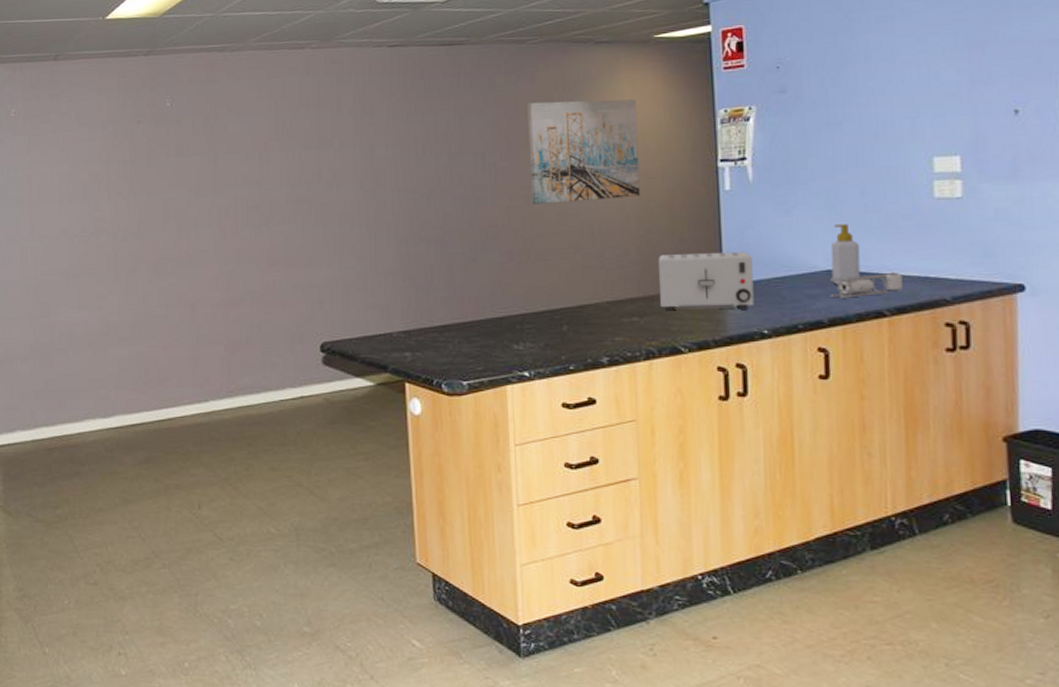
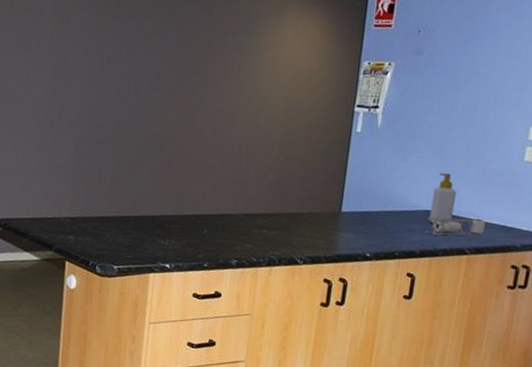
wall art: present [527,99,641,205] -> none [194,33,296,128]
toaster: present [658,251,755,311] -> none [287,180,368,235]

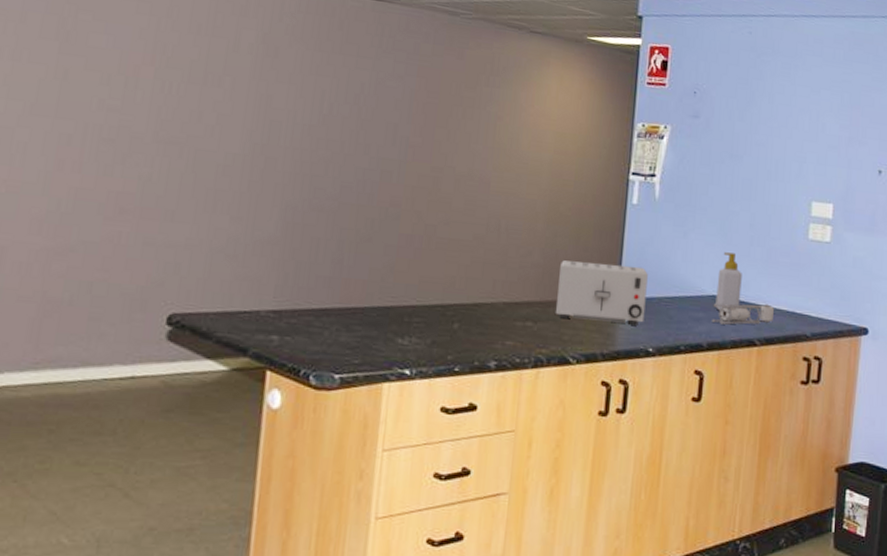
toaster: none [287,180,368,235] -> present [556,260,648,326]

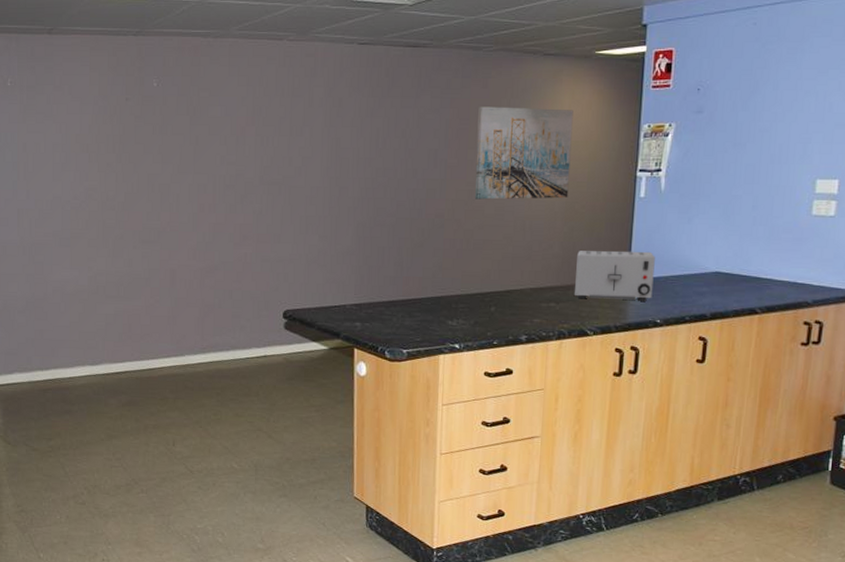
wall art: none [441,79,561,197] -> present [475,106,574,200]
paper towel holder: present [712,303,775,326] -> none [715,276,777,298]
soap bottle: present [715,252,742,311] -> none [718,233,745,285]

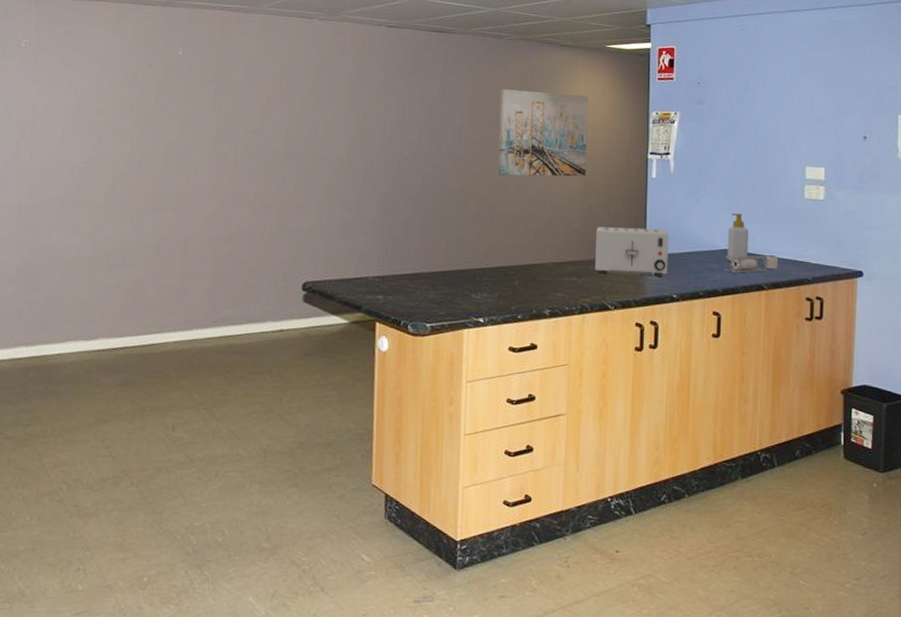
paper towel holder: none [715,276,777,298] -> present [725,254,779,274]
soap bottle: none [718,233,745,285] -> present [727,213,749,262]

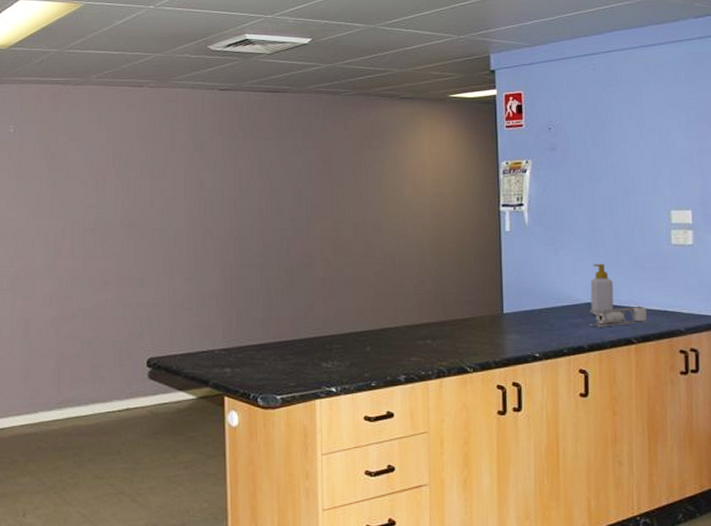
wall art: present [498,89,588,177] -> none [341,147,435,237]
toaster: present [595,227,669,277] -> none [449,284,528,335]

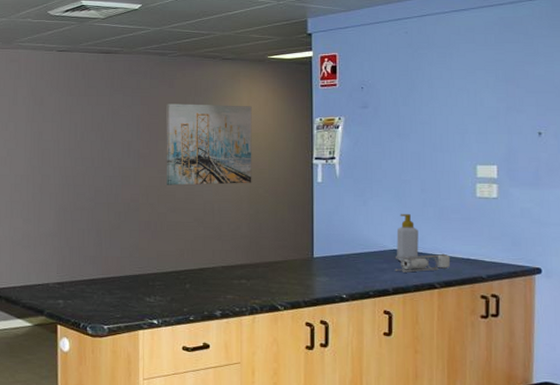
wall art: none [341,147,435,237] -> present [166,103,252,186]

